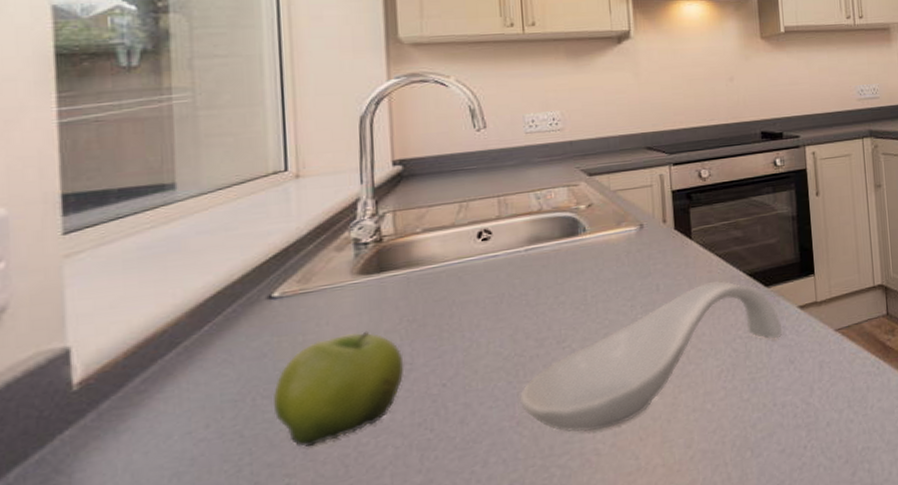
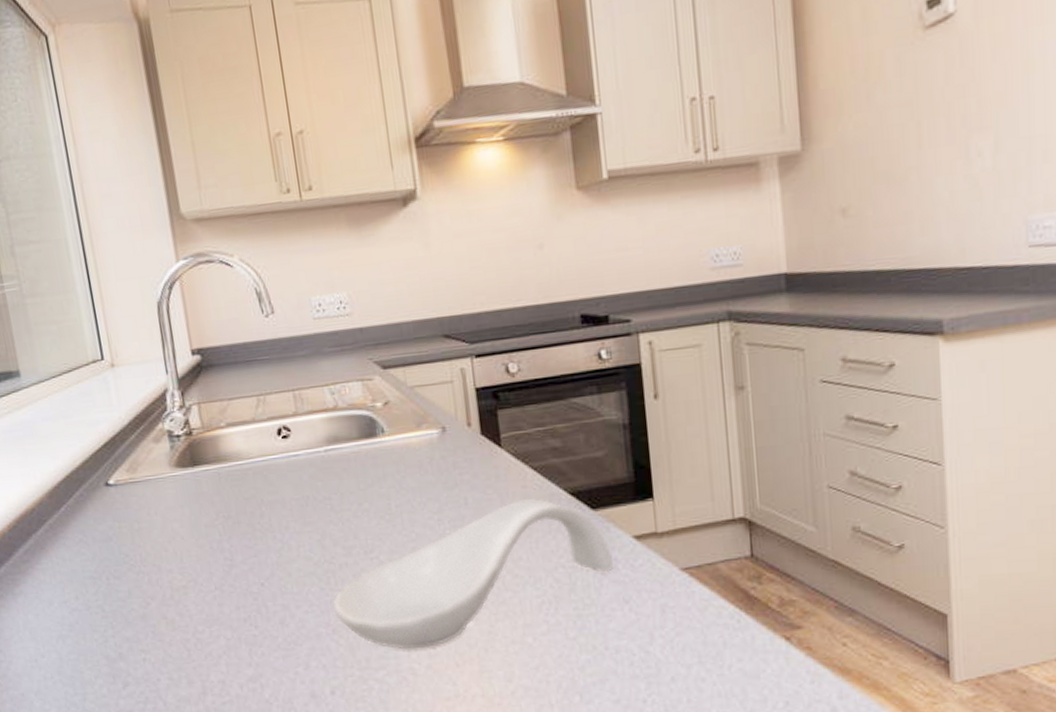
fruit: present [273,330,405,447] -> none [122,523,226,628]

